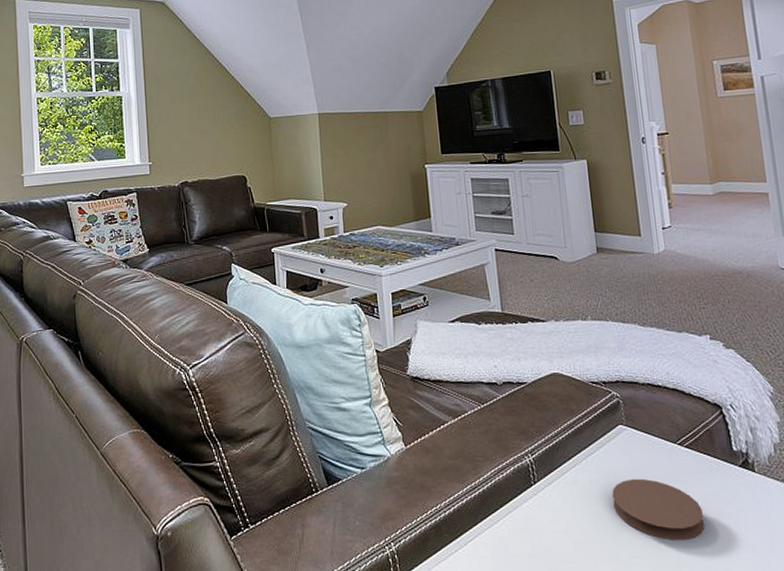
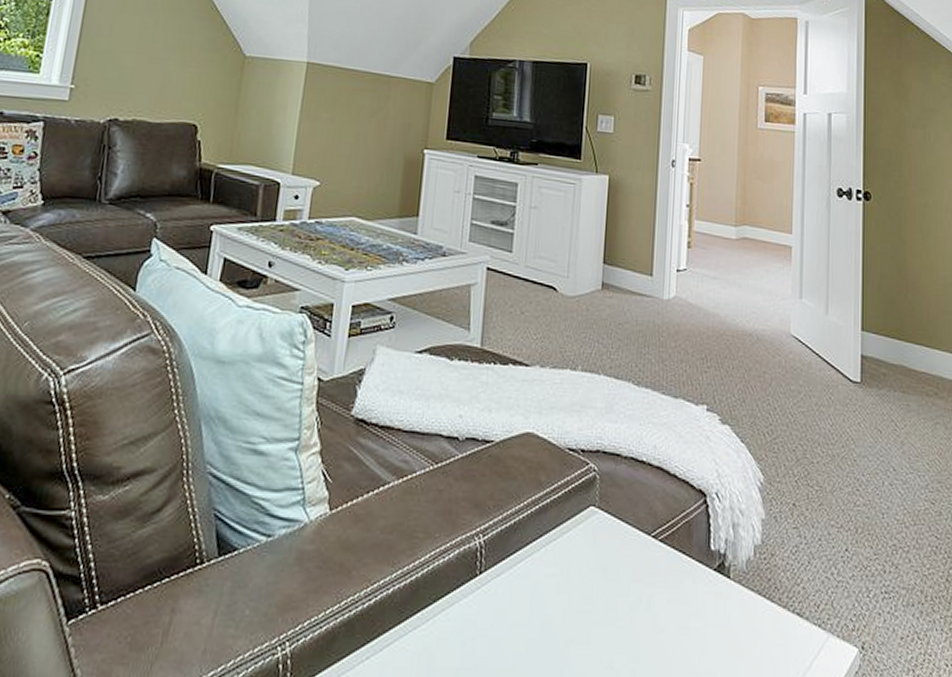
coaster: present [612,478,705,540] -> none [567,576,666,659]

